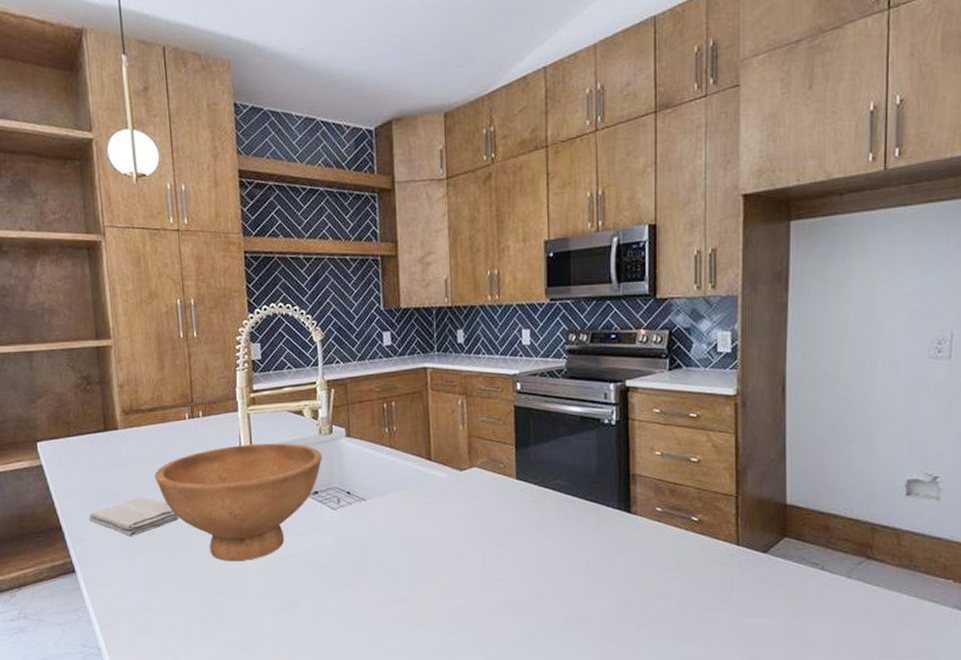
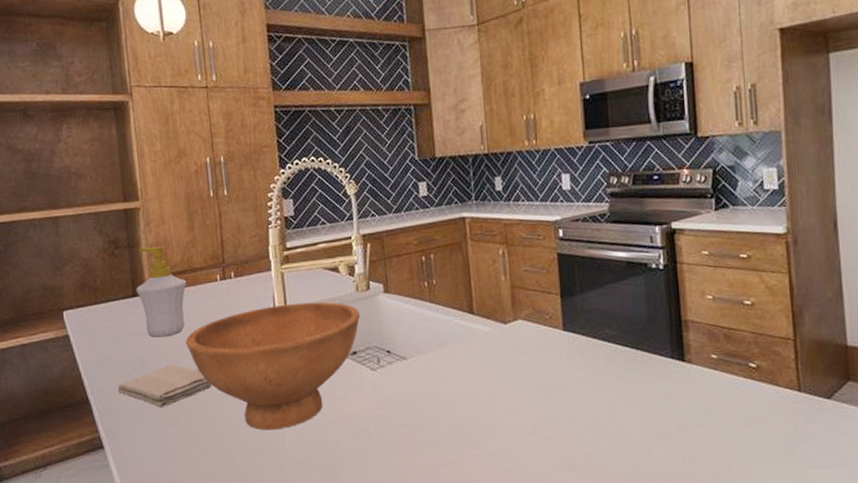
soap bottle: none [107,384,156,471] -> present [136,246,187,338]

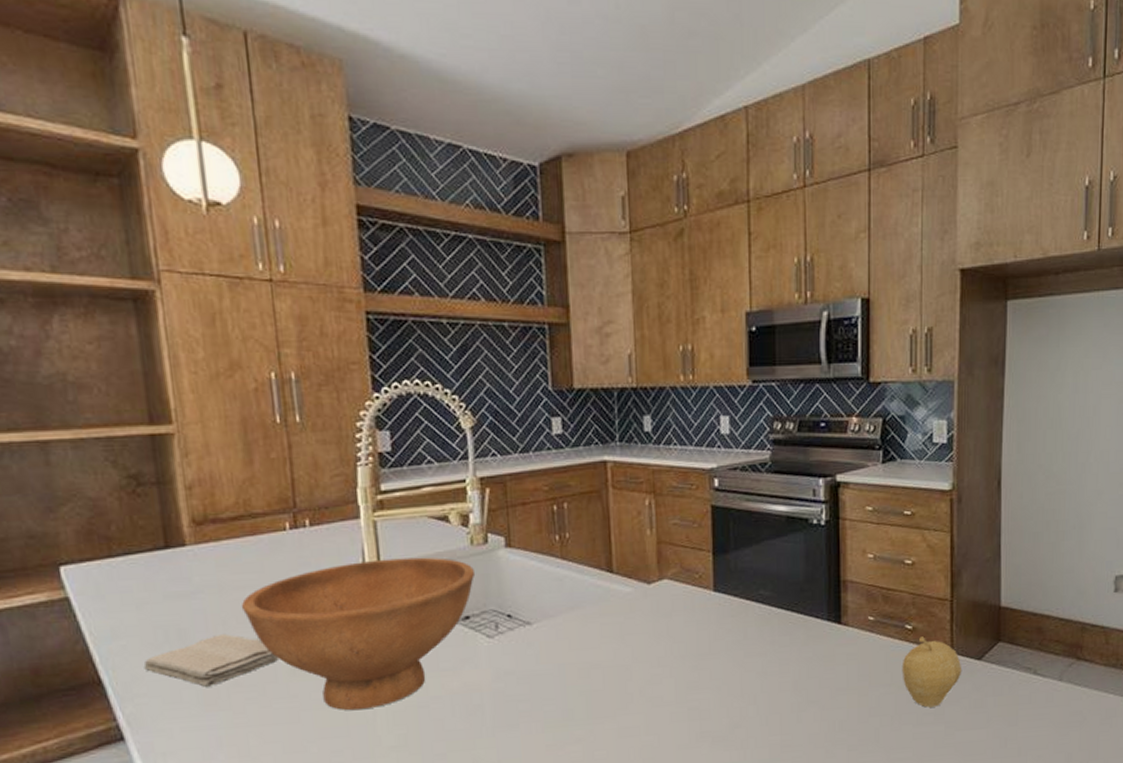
soap bottle: present [136,246,187,338] -> none [169,484,243,601]
fruit: none [748,375,812,445] -> present [902,636,962,708]

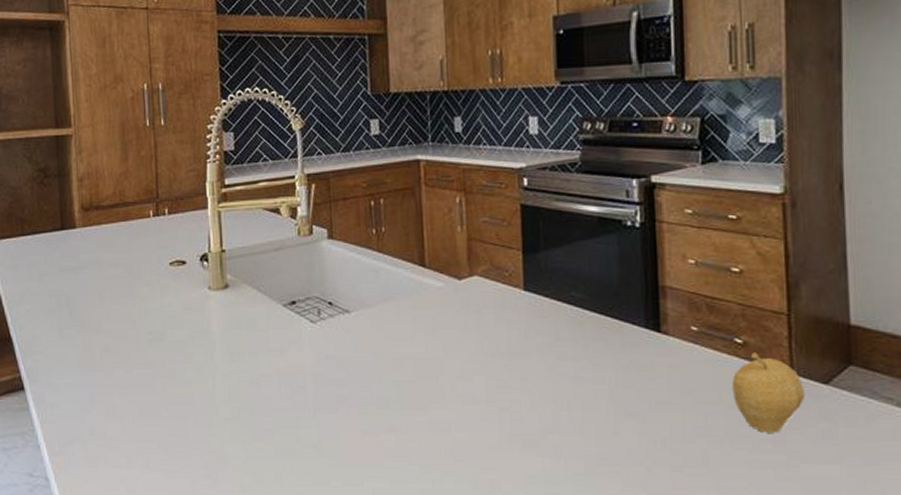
washcloth: present [143,633,279,687] -> none [41,304,140,349]
bowl: present [241,557,474,711] -> none [113,245,301,381]

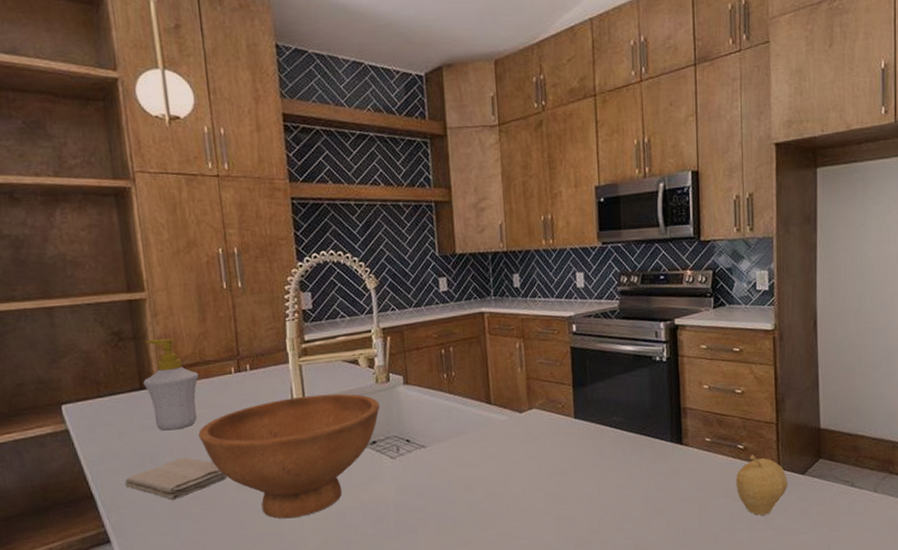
washcloth: none [41,304,140,349] -> present [124,457,228,500]
soap bottle: none [65,177,118,275] -> present [143,338,199,431]
bowl: none [113,245,301,381] -> present [198,393,380,519]

